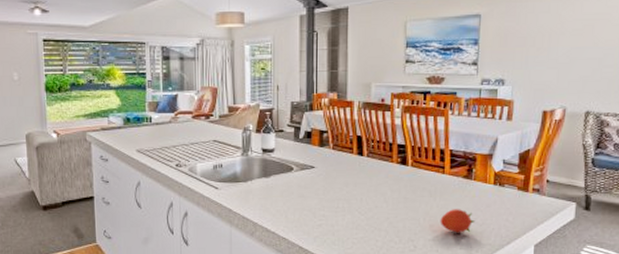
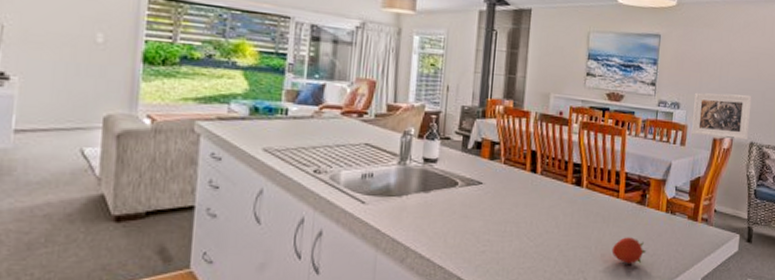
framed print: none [519,63,587,110] -> present [692,92,752,140]

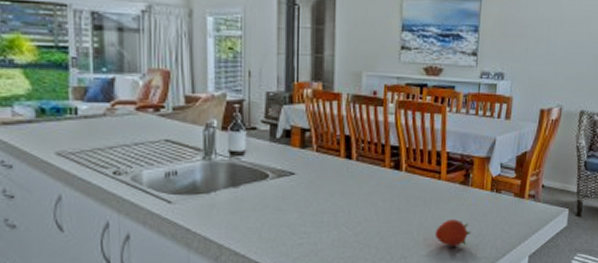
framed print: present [692,92,752,140] -> none [517,59,583,109]

